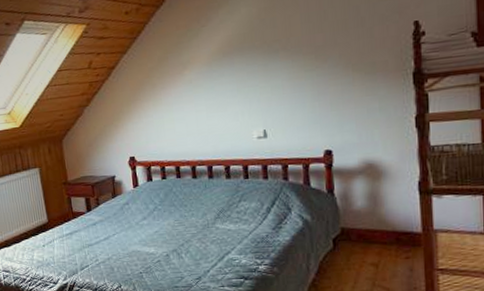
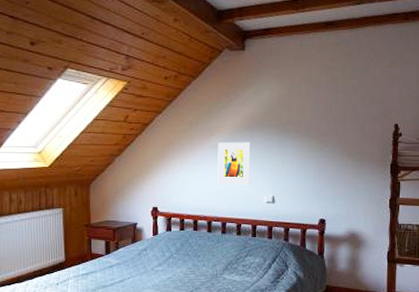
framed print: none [193,71,235,123] -> present [217,142,251,185]

